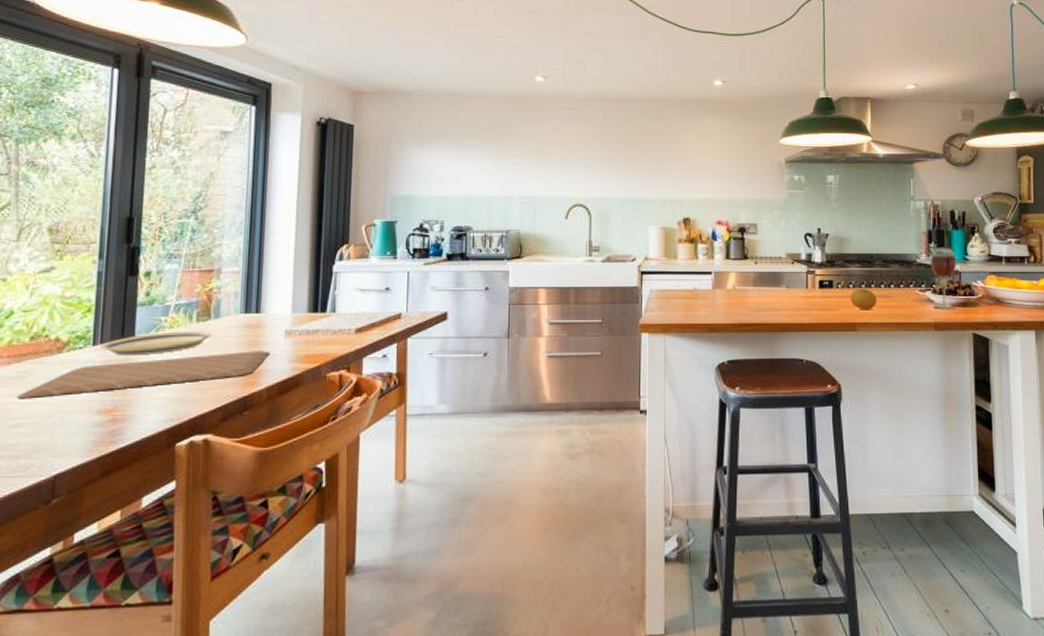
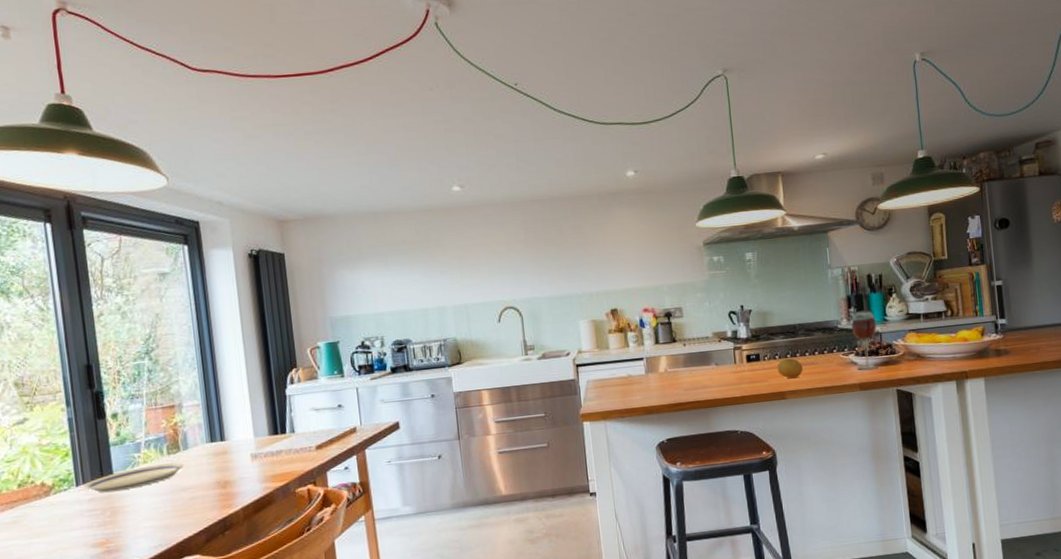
placemat: present [18,351,271,399] -> none [17,474,241,542]

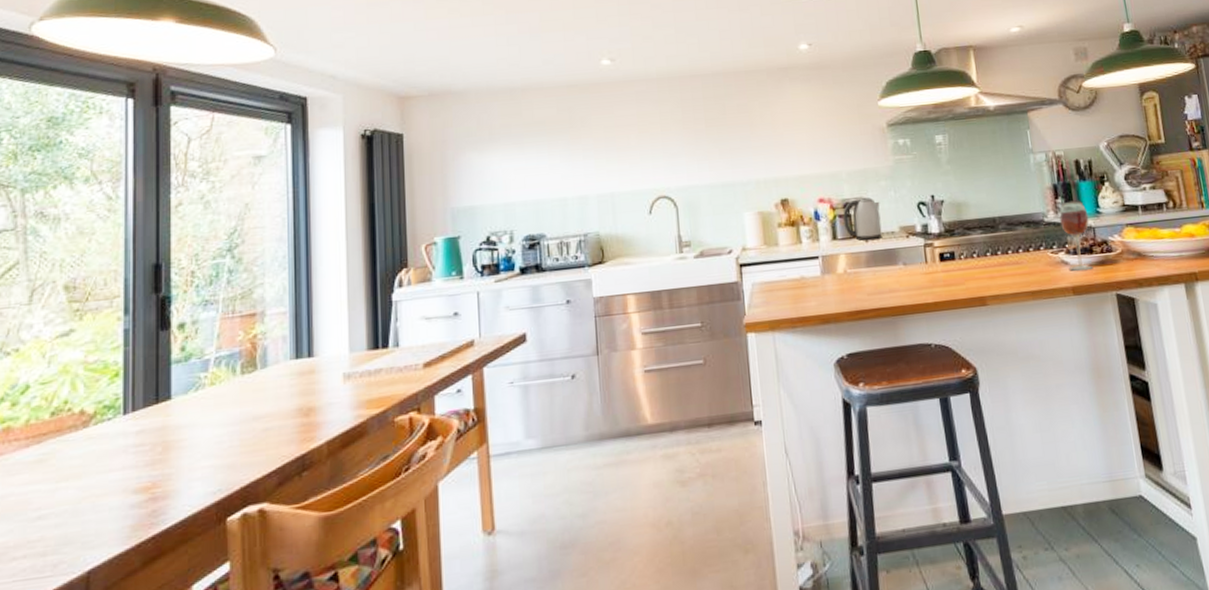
plate: present [83,462,184,493] -> none [133,384,260,423]
kettle: none [664,307,698,345] -> present [843,197,883,241]
fruit: present [777,358,803,379] -> none [975,256,1006,281]

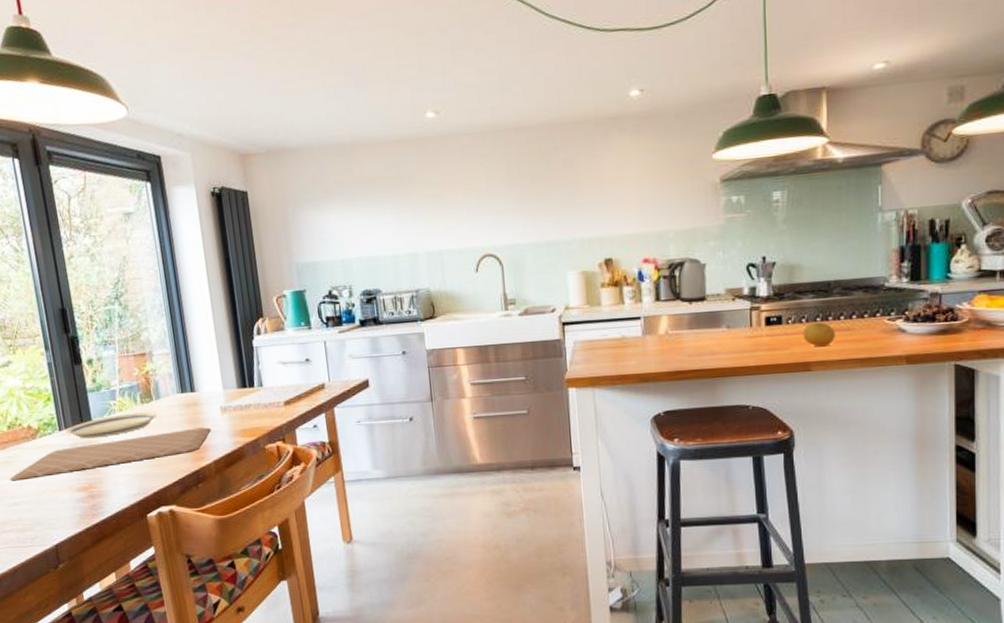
placemat: none [40,399,328,486] -> present [10,427,212,481]
plate: none [133,384,260,423] -> present [66,412,157,439]
fruit: none [975,256,1006,281] -> present [803,321,835,347]
wineglass: present [1059,200,1094,272] -> none [903,264,936,340]

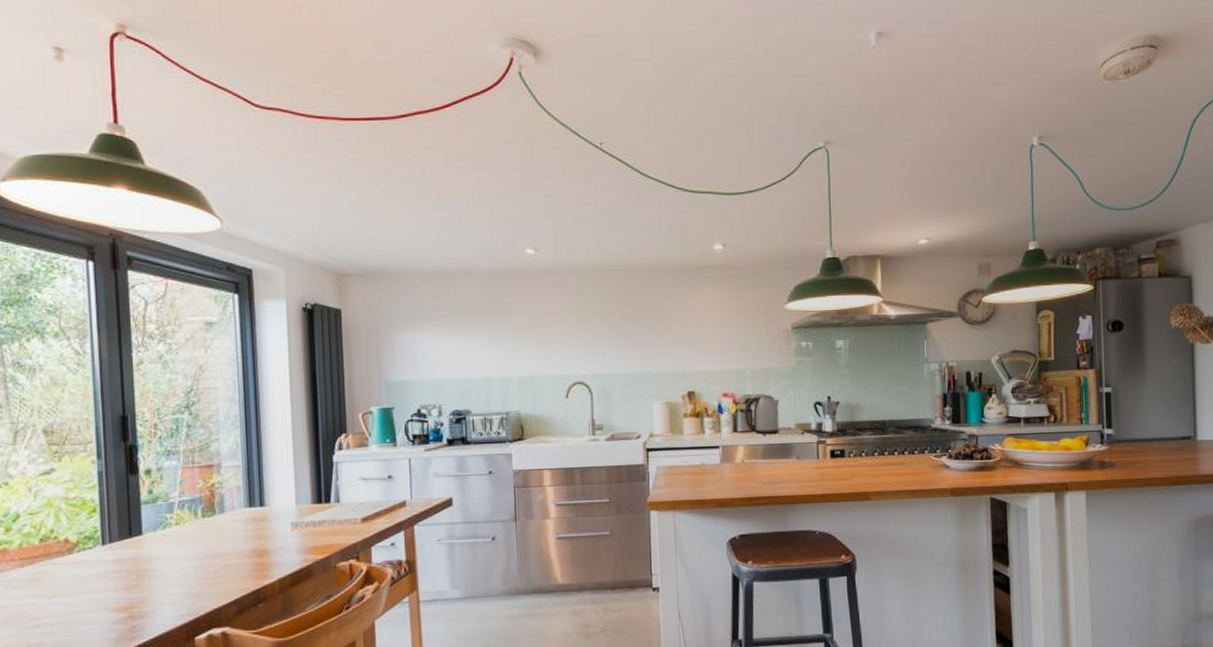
placemat: present [10,427,212,481] -> none [35,543,279,600]
plate: present [66,412,157,439] -> none [110,526,219,554]
fruit: present [803,321,835,347] -> none [863,456,890,479]

